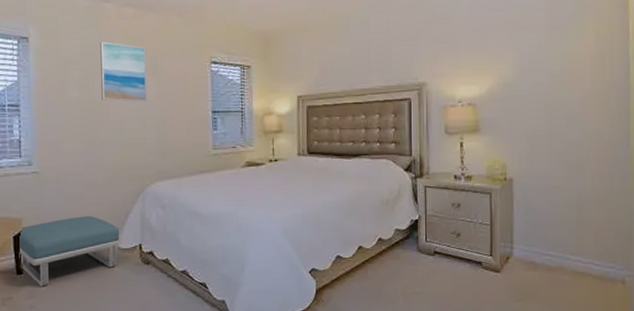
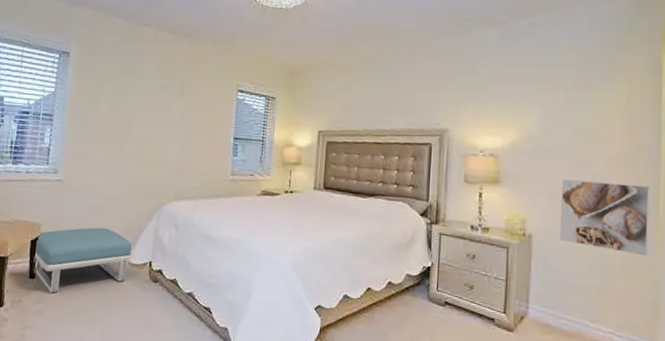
wall art: present [100,41,148,101] -> none [130,62,178,122]
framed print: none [539,120,621,188] -> present [560,179,650,256]

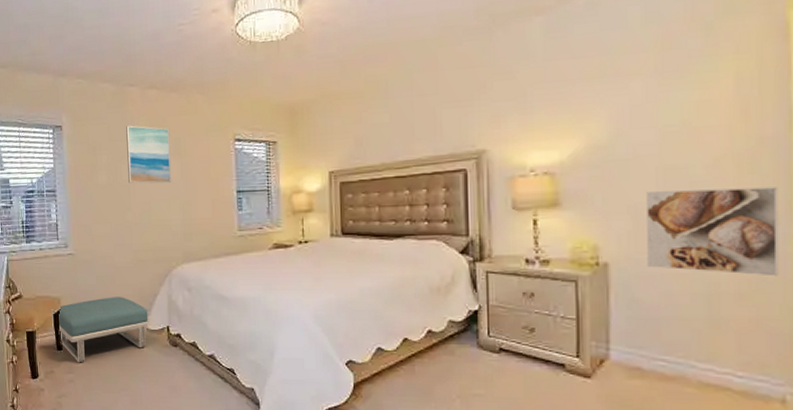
wall art: none [130,62,178,122] -> present [126,125,172,184]

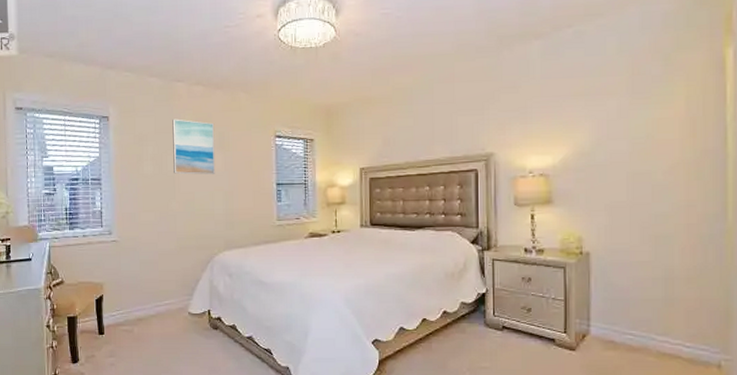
footstool: present [58,297,150,363] -> none [100,282,192,347]
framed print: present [646,187,779,277] -> none [620,191,717,264]

